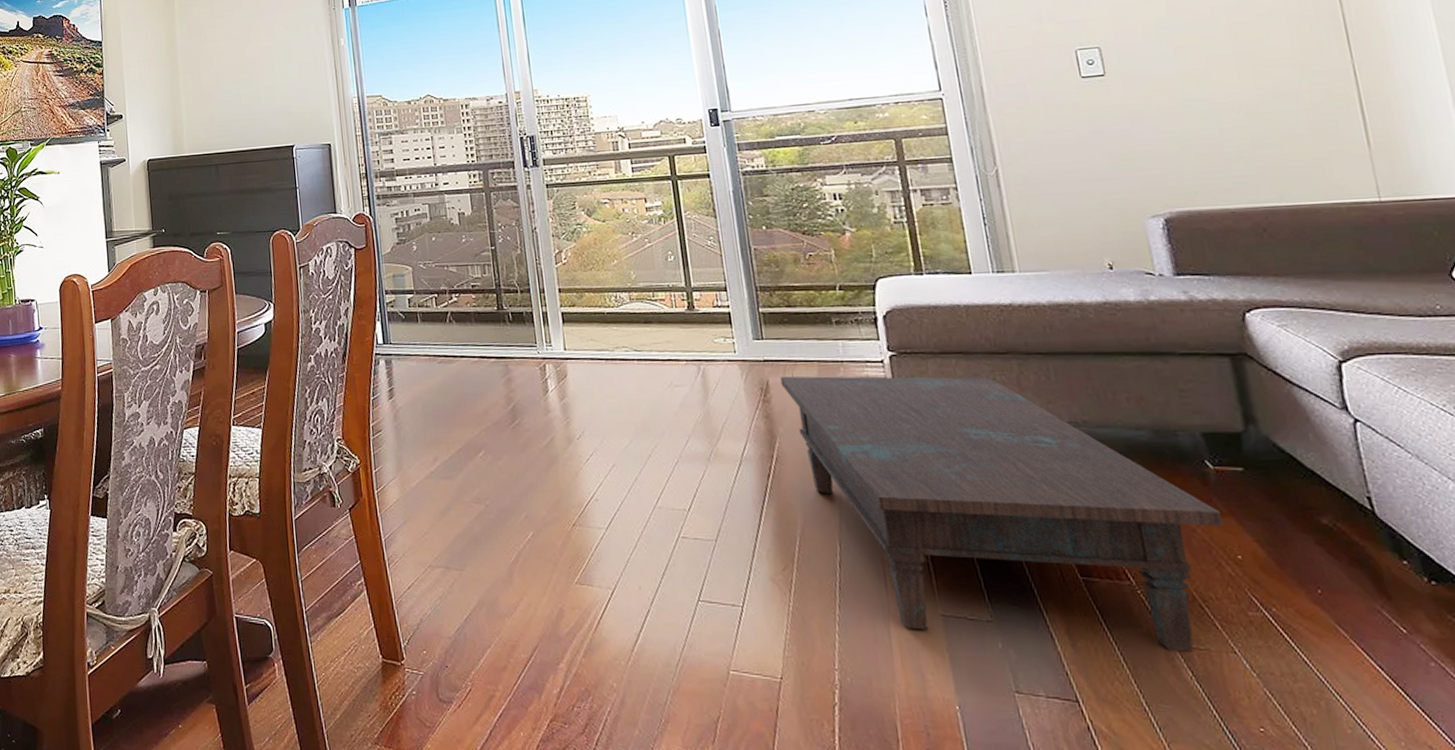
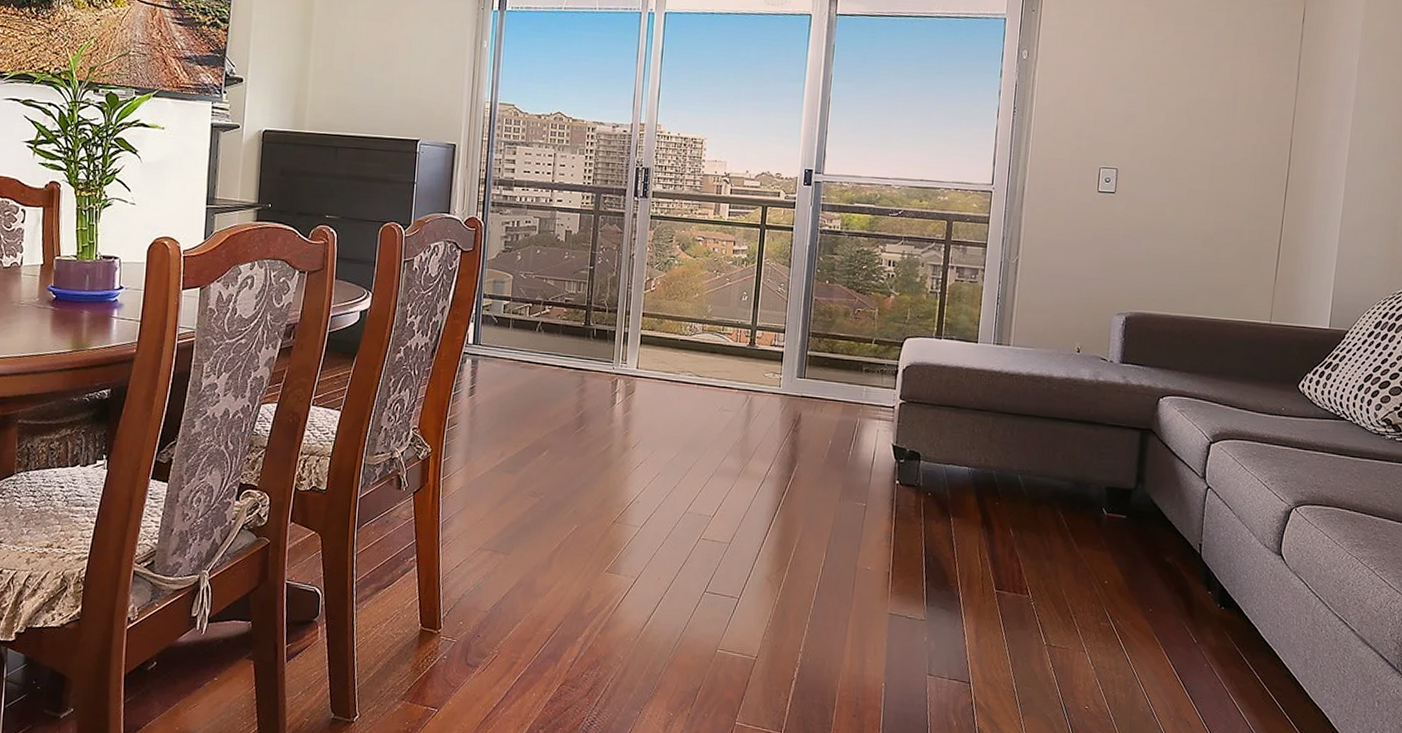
coffee table: present [780,376,1224,652] -> none [810,411,1103,650]

